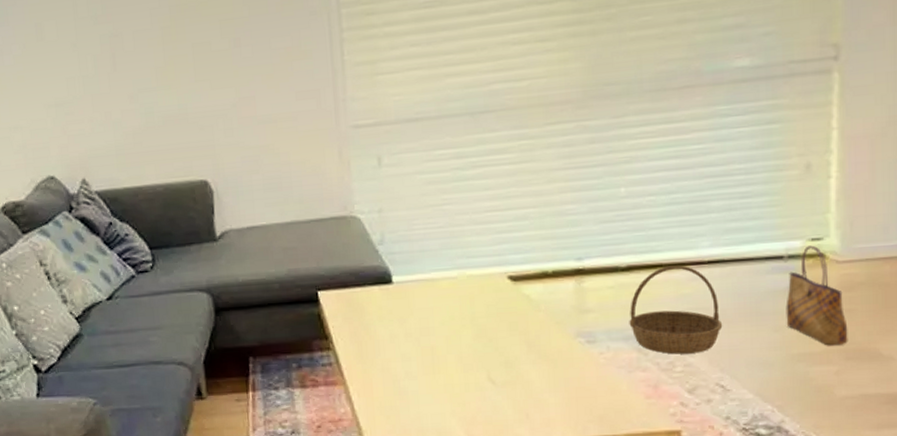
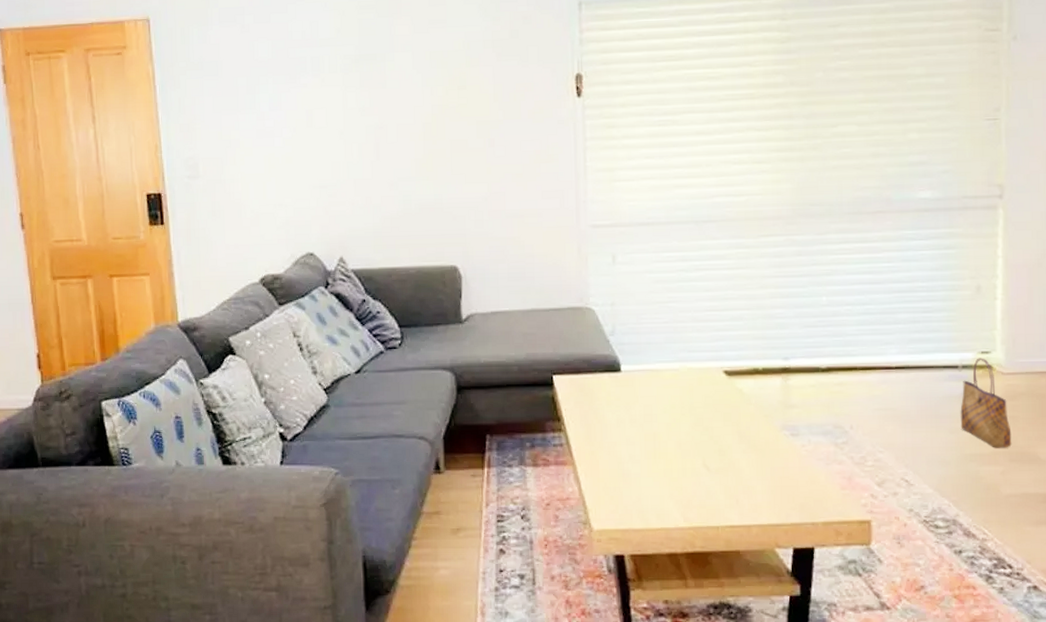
basket: present [629,265,723,354] -> none [828,369,908,450]

